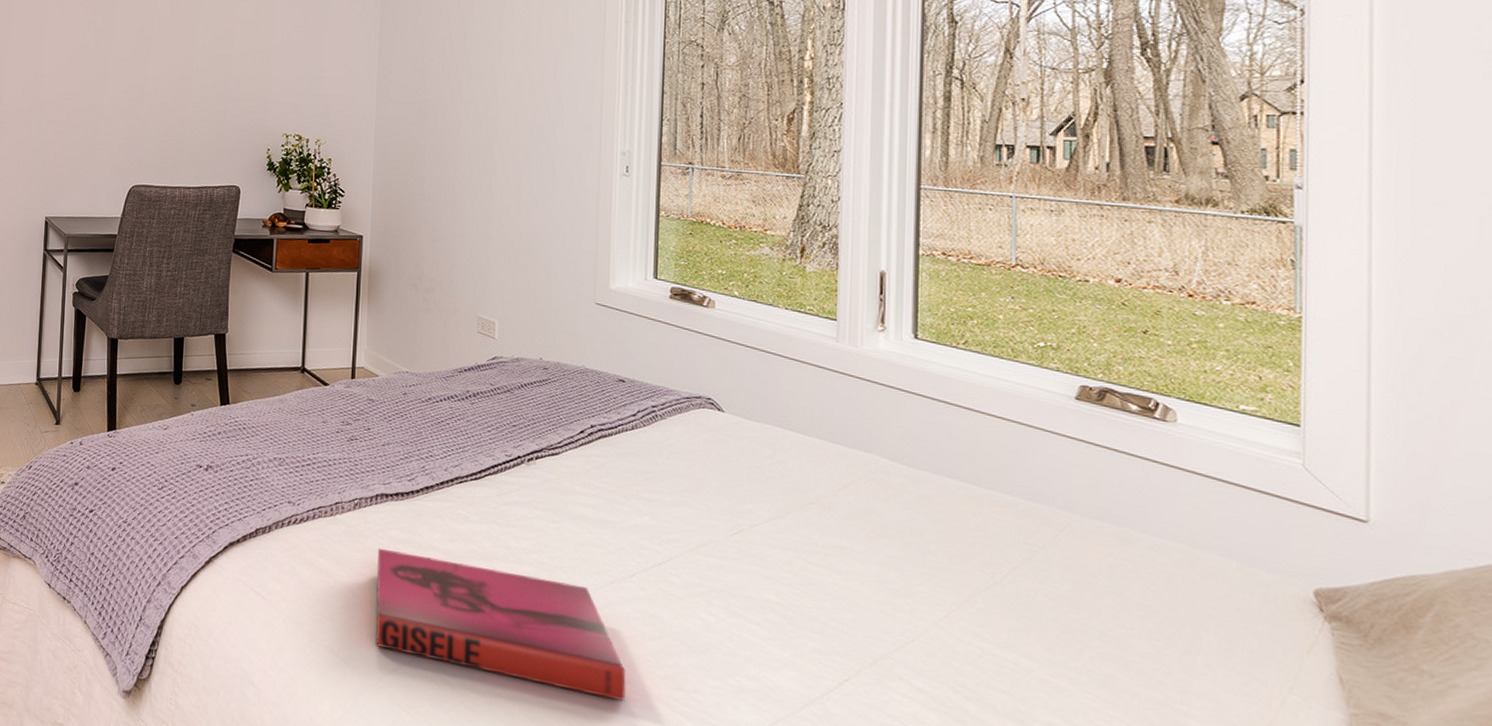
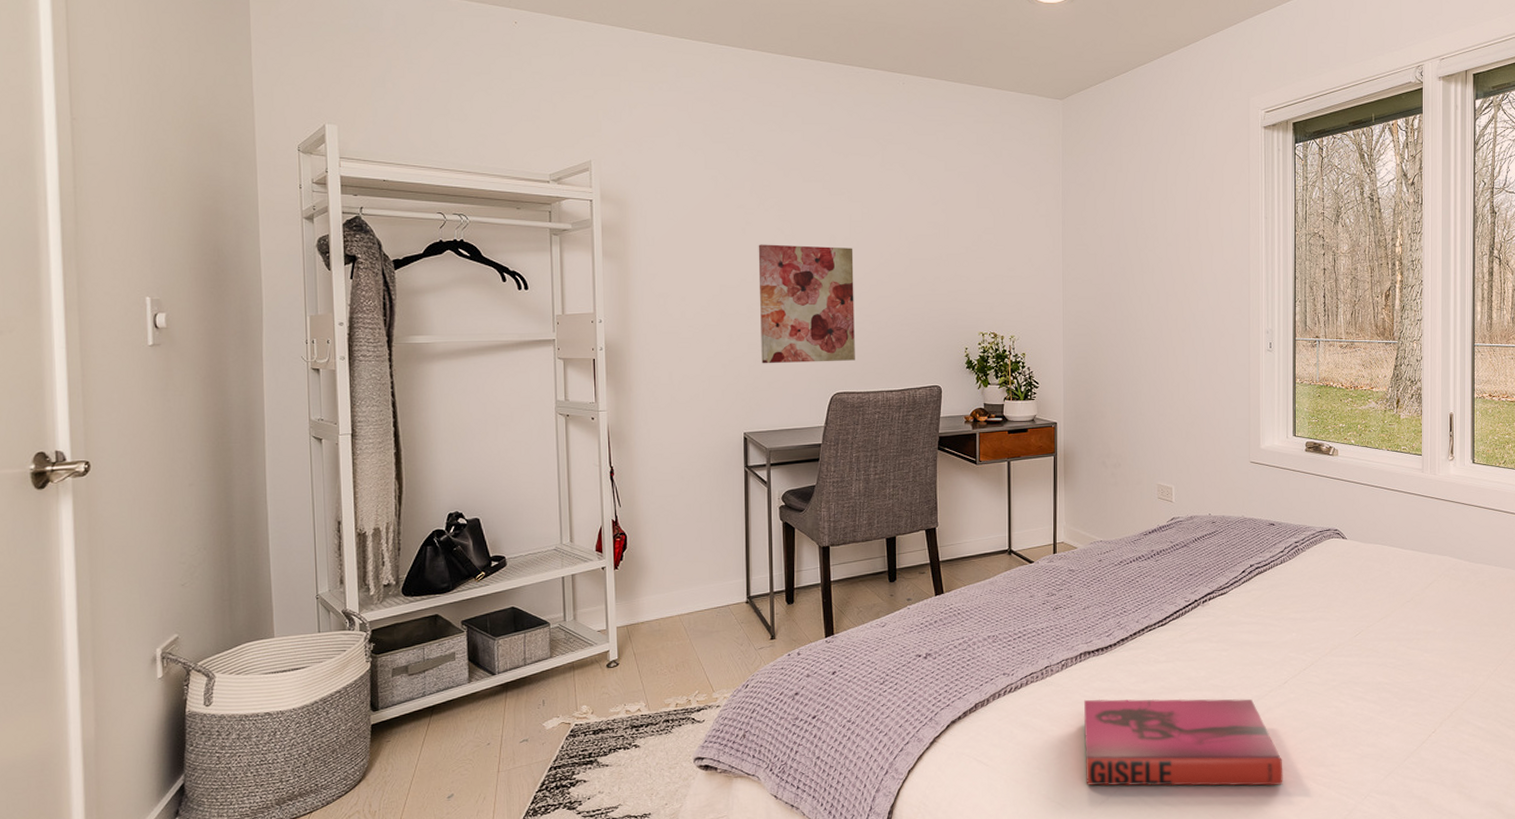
wall art: none [66,36,161,154] -> present [758,244,855,364]

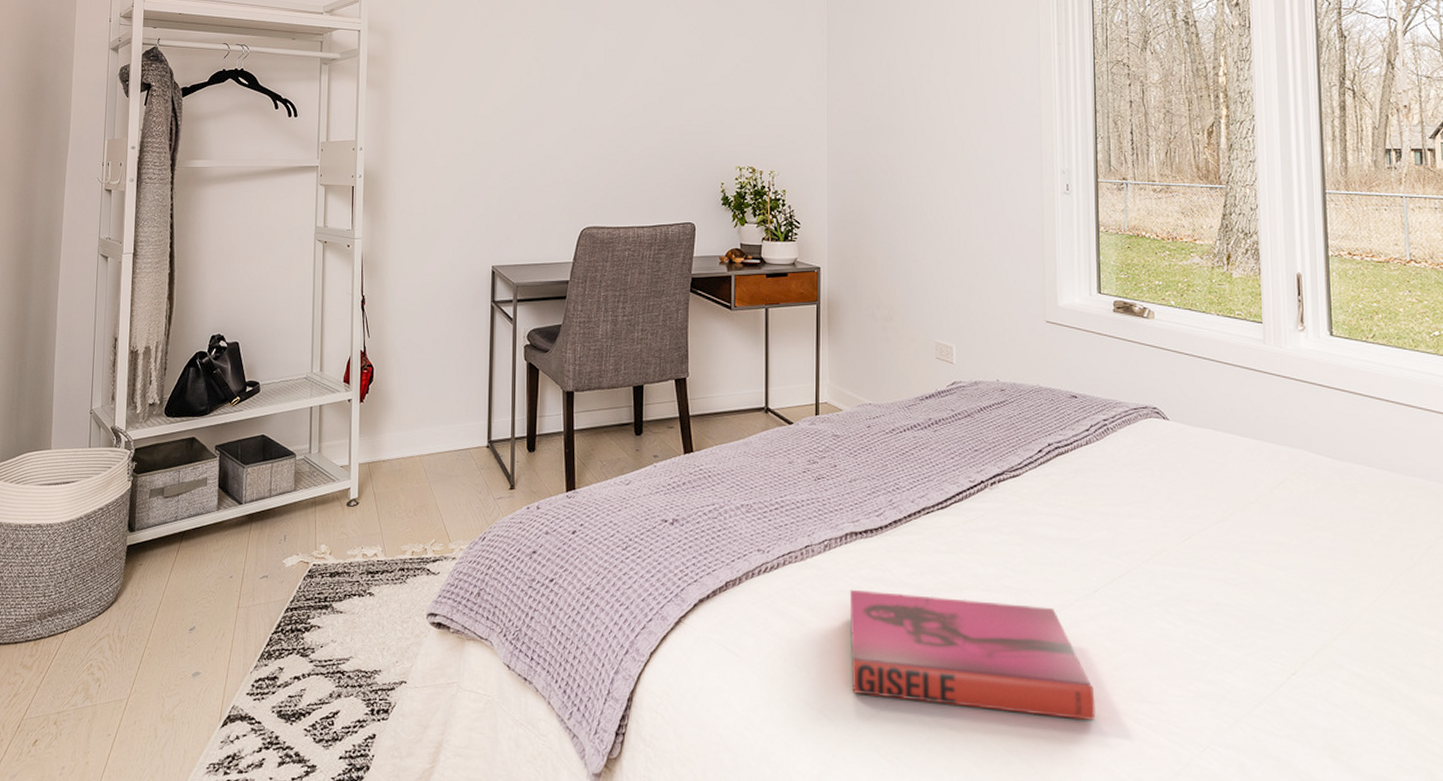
wall art: present [758,244,855,364] -> none [512,73,608,195]

